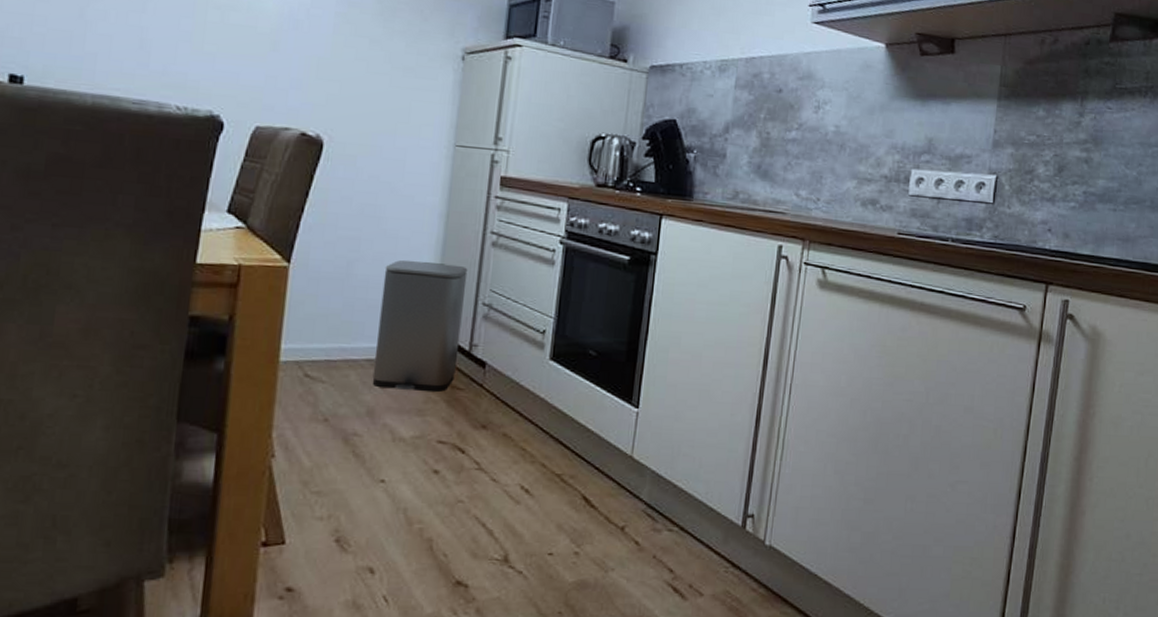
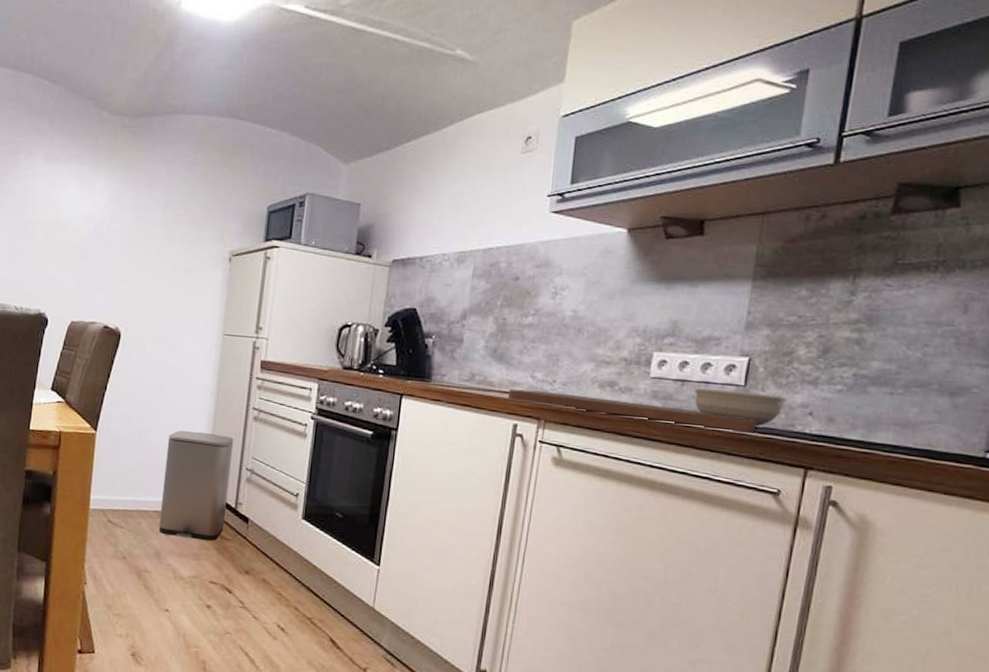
cutting board: none [773,208,1004,250] -> present [508,389,757,433]
bowl: none [948,205,1030,245] -> present [693,388,787,428]

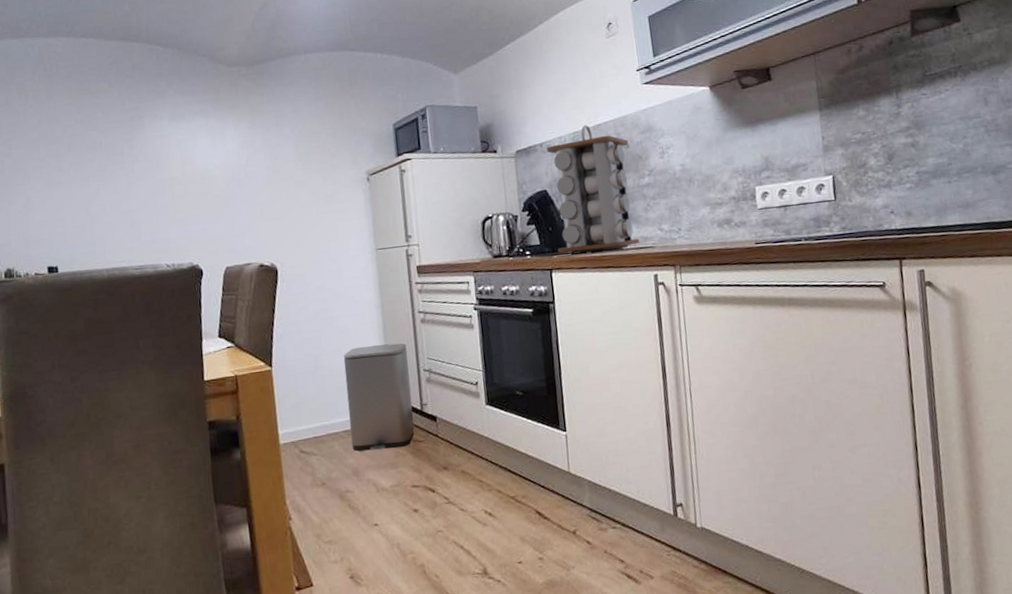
spice rack: none [414,246,520,389] -> present [546,124,639,254]
cutting board: present [508,389,757,433] -> none [643,227,853,254]
bowl: present [693,388,787,428] -> none [795,202,871,234]

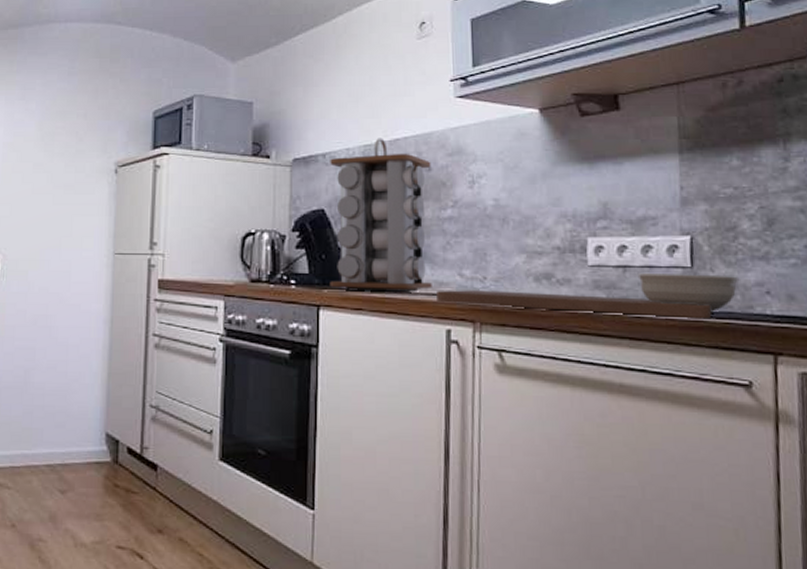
pedal bin: present [343,343,414,451] -> none [53,366,134,496]
cutting board: none [643,227,853,254] -> present [437,290,712,319]
bowl: none [795,202,871,234] -> present [637,273,740,313]

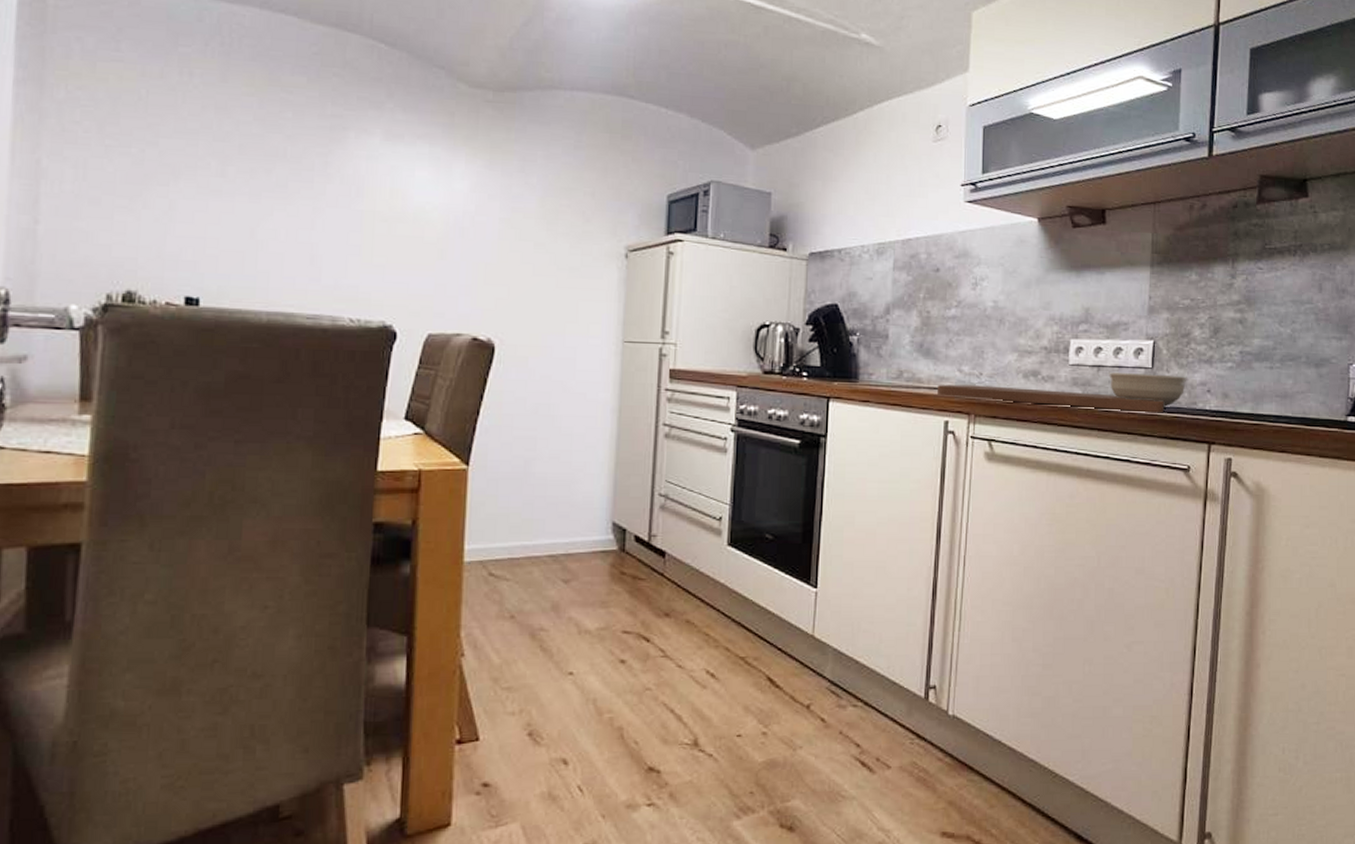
spice rack: present [330,138,432,292] -> none [840,237,940,386]

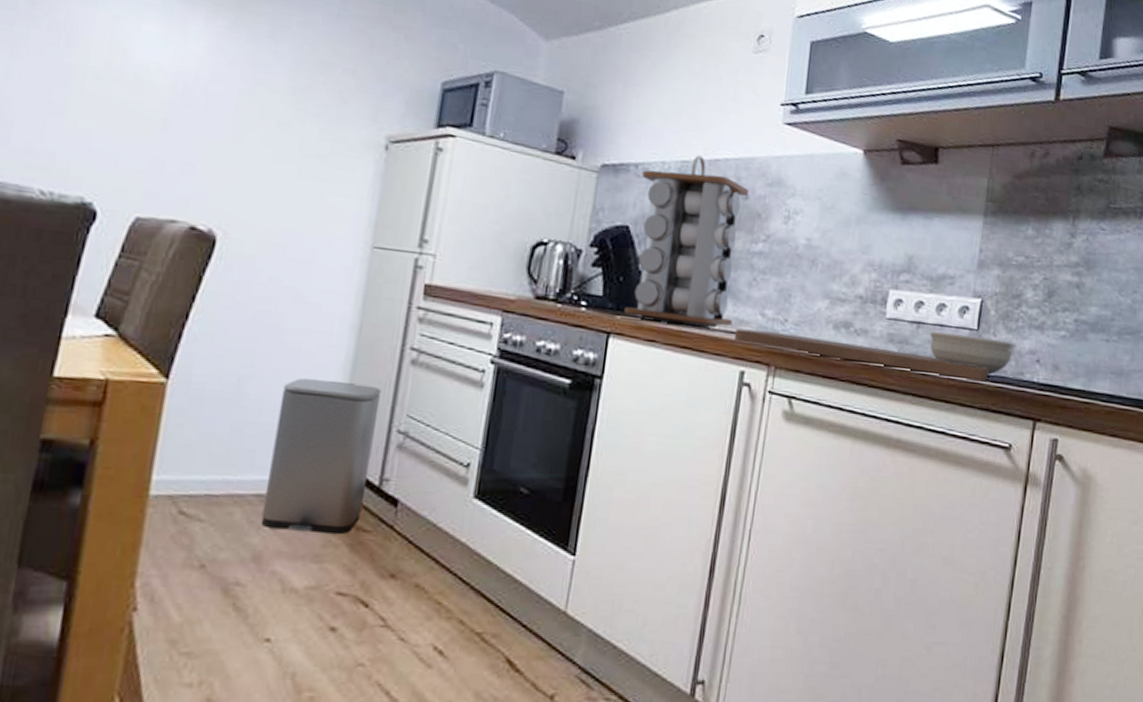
pedal bin: none [555,456,643,584] -> present [261,378,382,534]
spice rack: none [840,237,940,386] -> present [624,155,749,329]

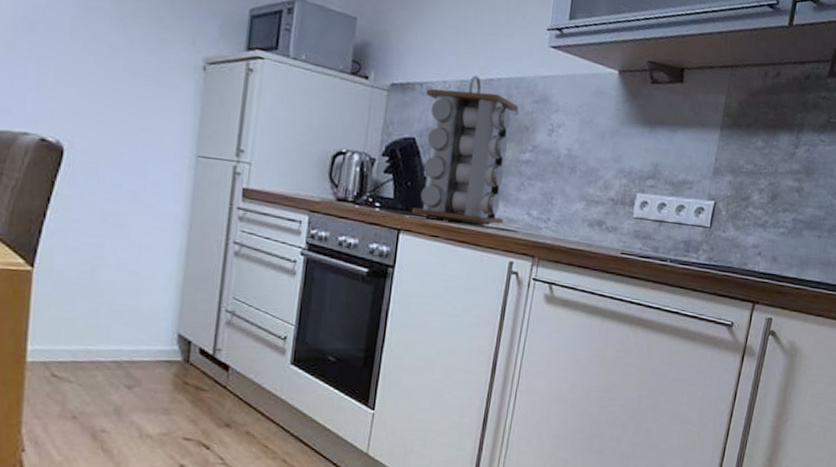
pedal bin: present [261,378,382,534] -> none [119,267,211,392]
cutting board: present [735,329,989,382] -> none [505,226,718,271]
bowl: present [929,331,1017,377] -> none [669,228,743,267]

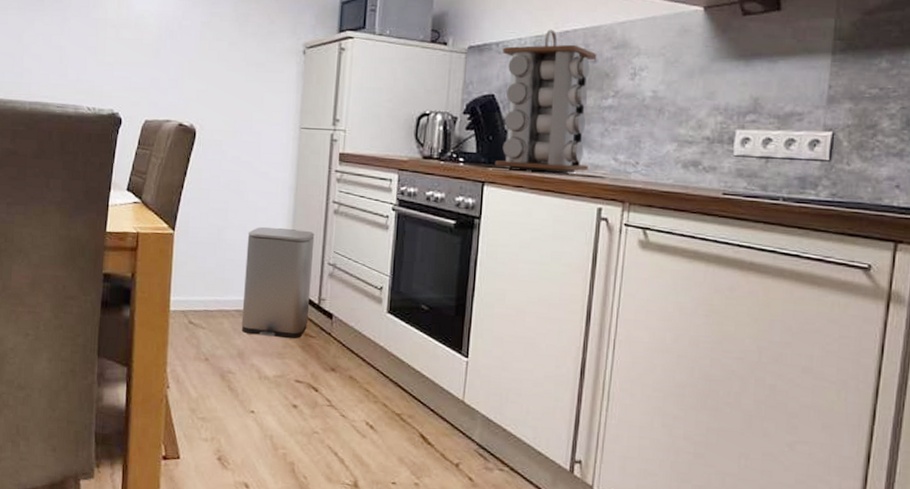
pedal bin: none [119,267,211,392] -> present [241,226,315,338]

